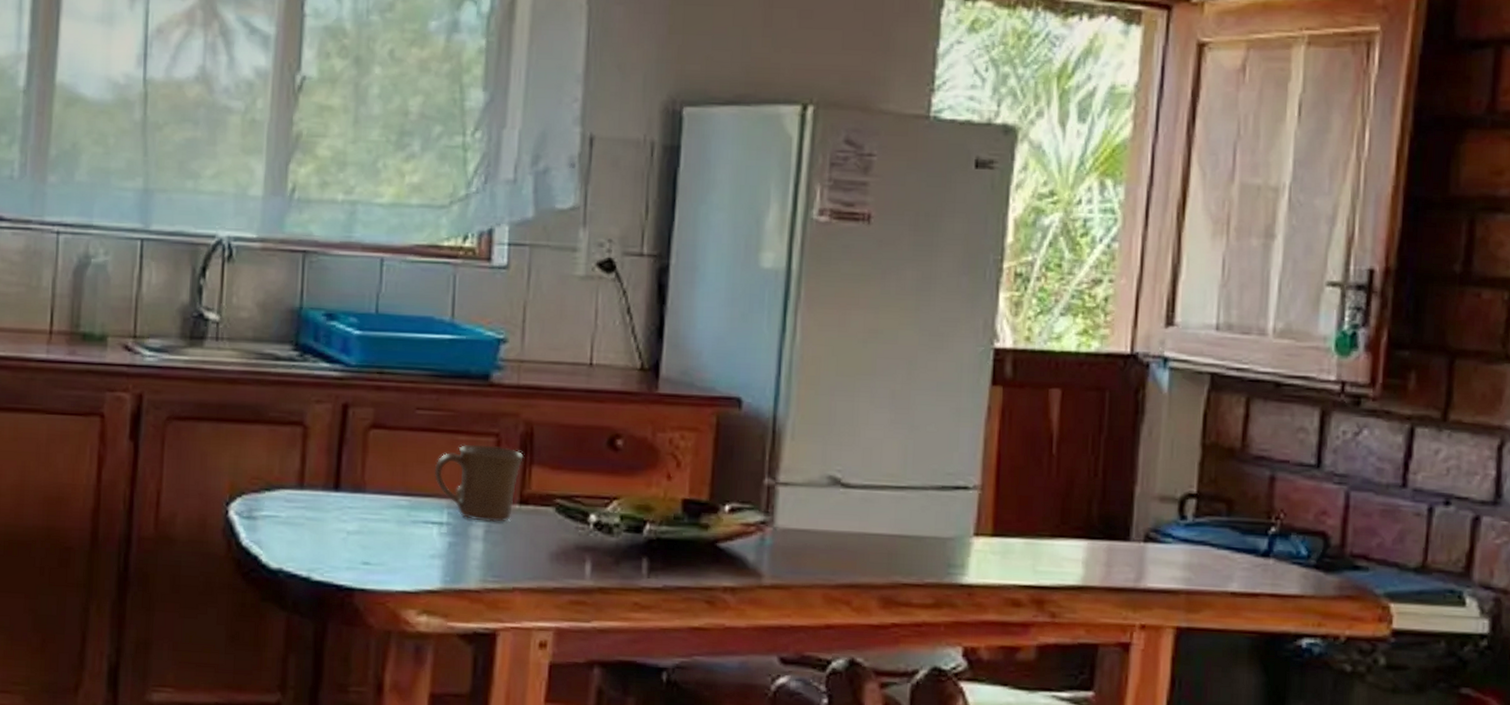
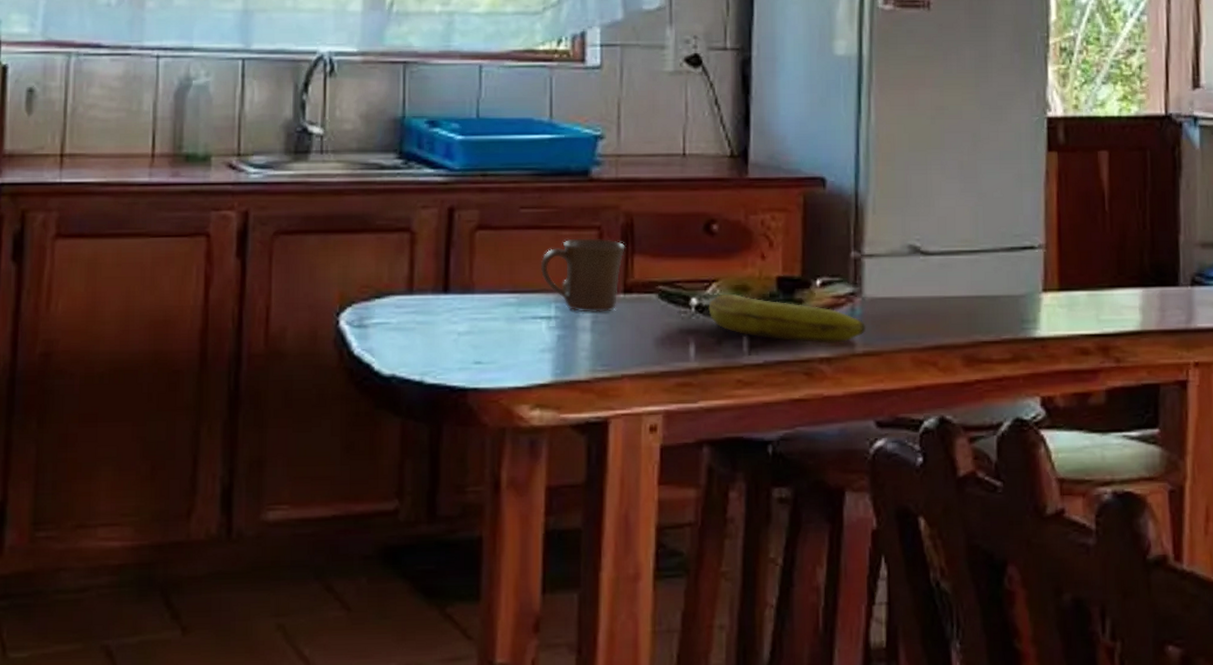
banana: none [607,512,776,573] -> present [708,293,867,343]

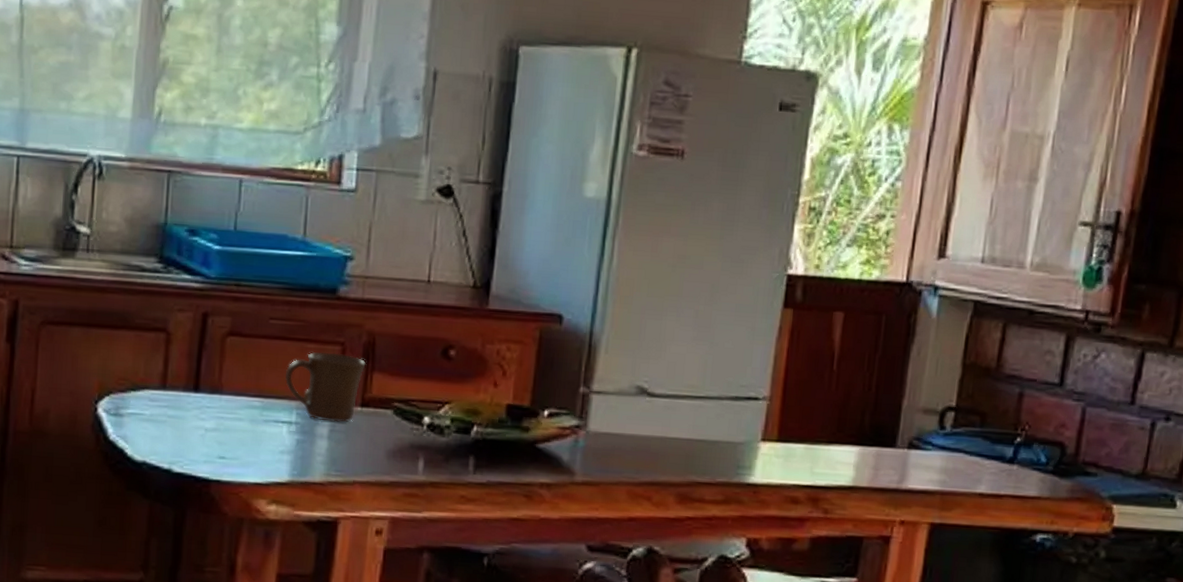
banana: present [708,293,867,343] -> none [439,415,588,471]

